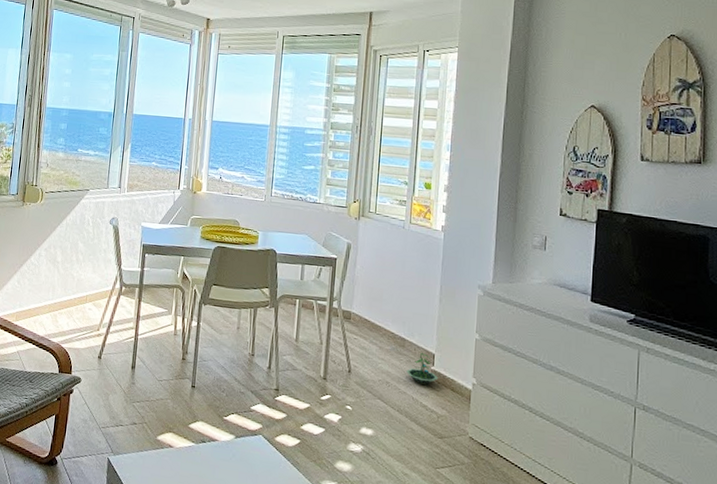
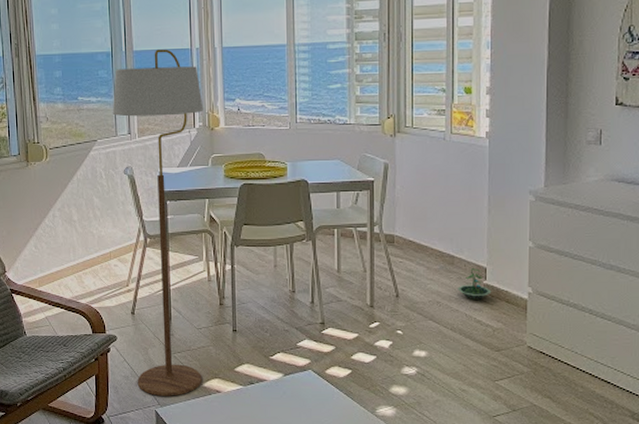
floor lamp: none [94,115,189,446] -> present [112,49,203,396]

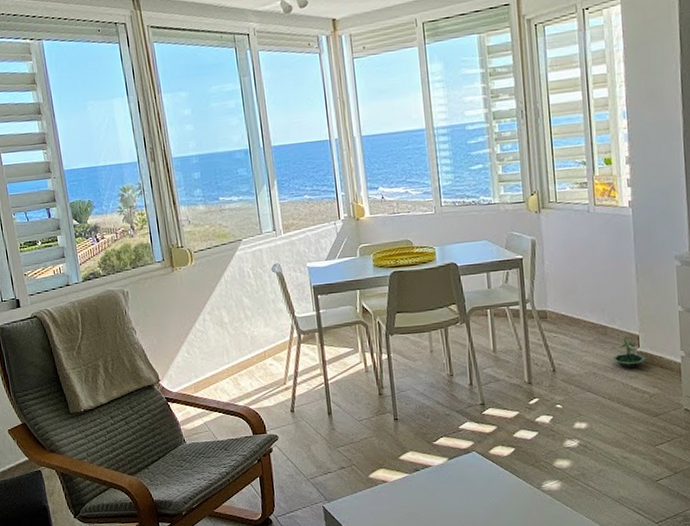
floor lamp: present [112,49,203,396] -> none [254,142,368,492]

